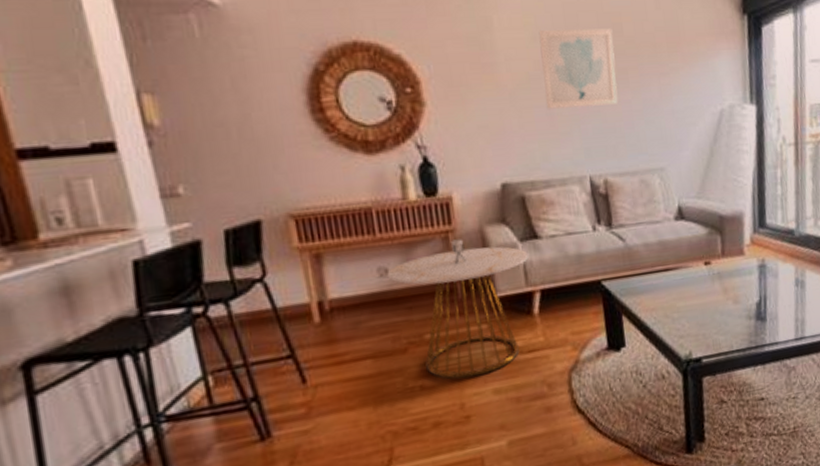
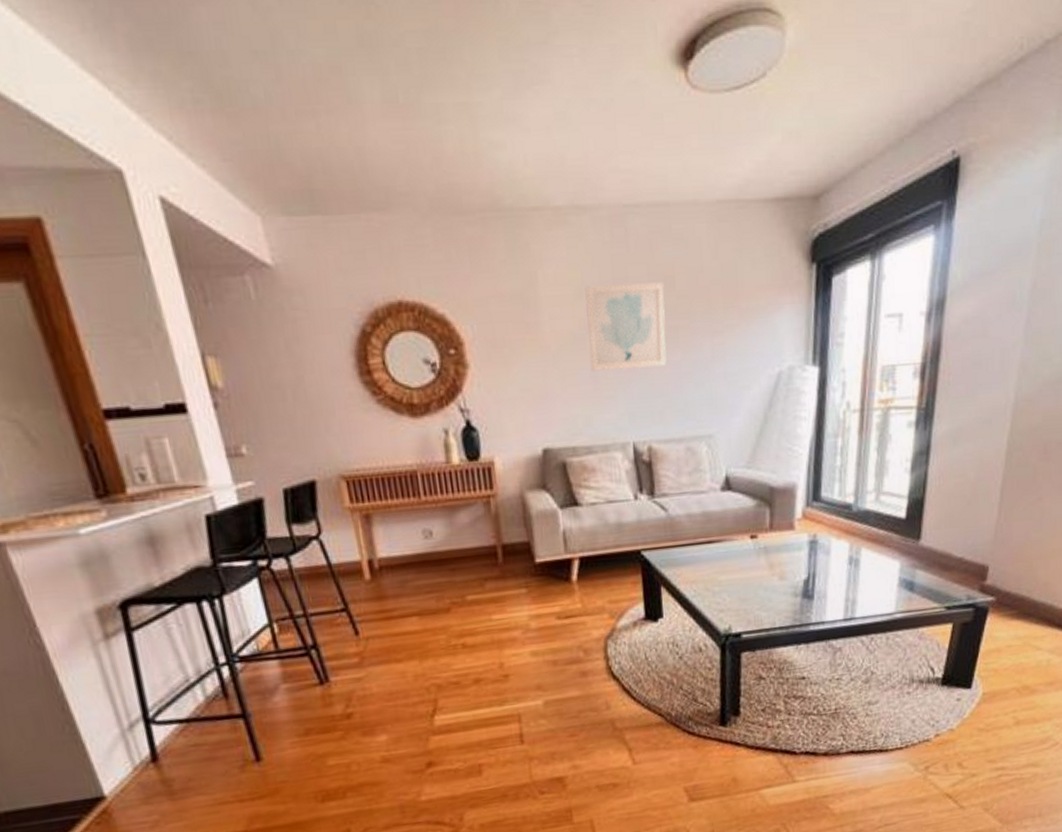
side table: present [387,239,529,379] -> none [431,504,568,639]

